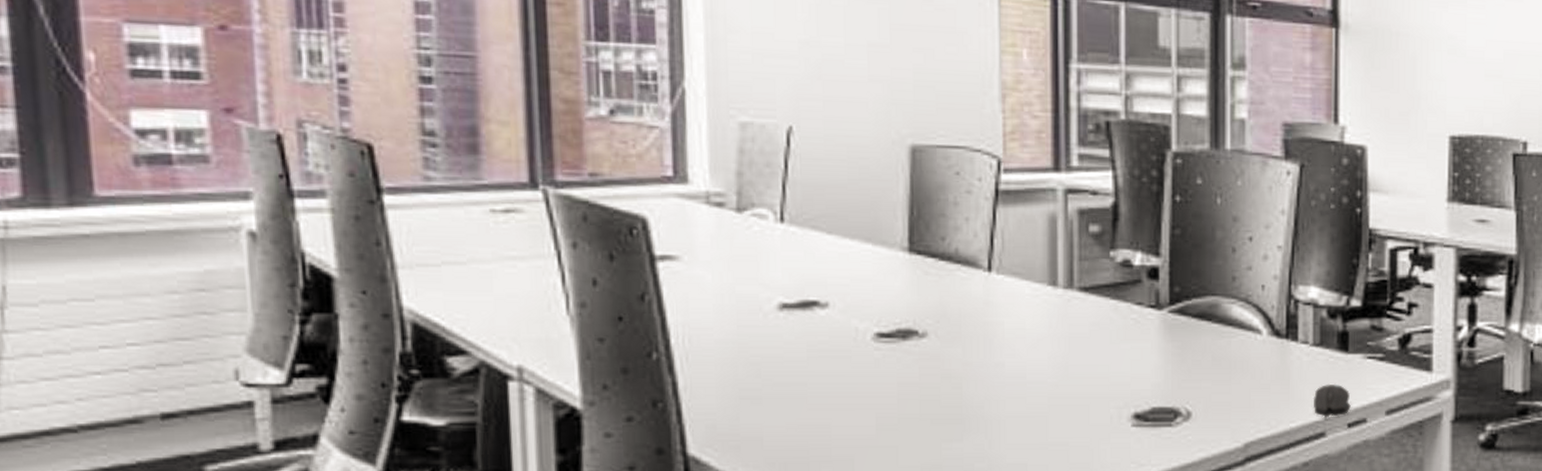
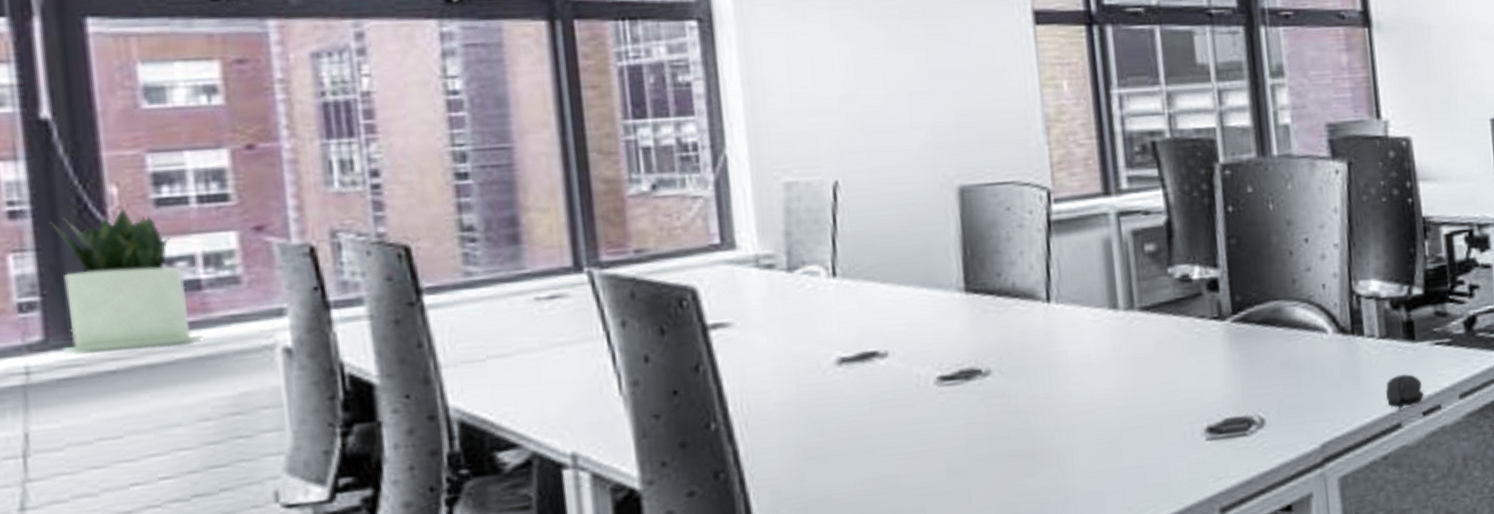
planter: none [29,75,172,219] -> present [49,208,203,356]

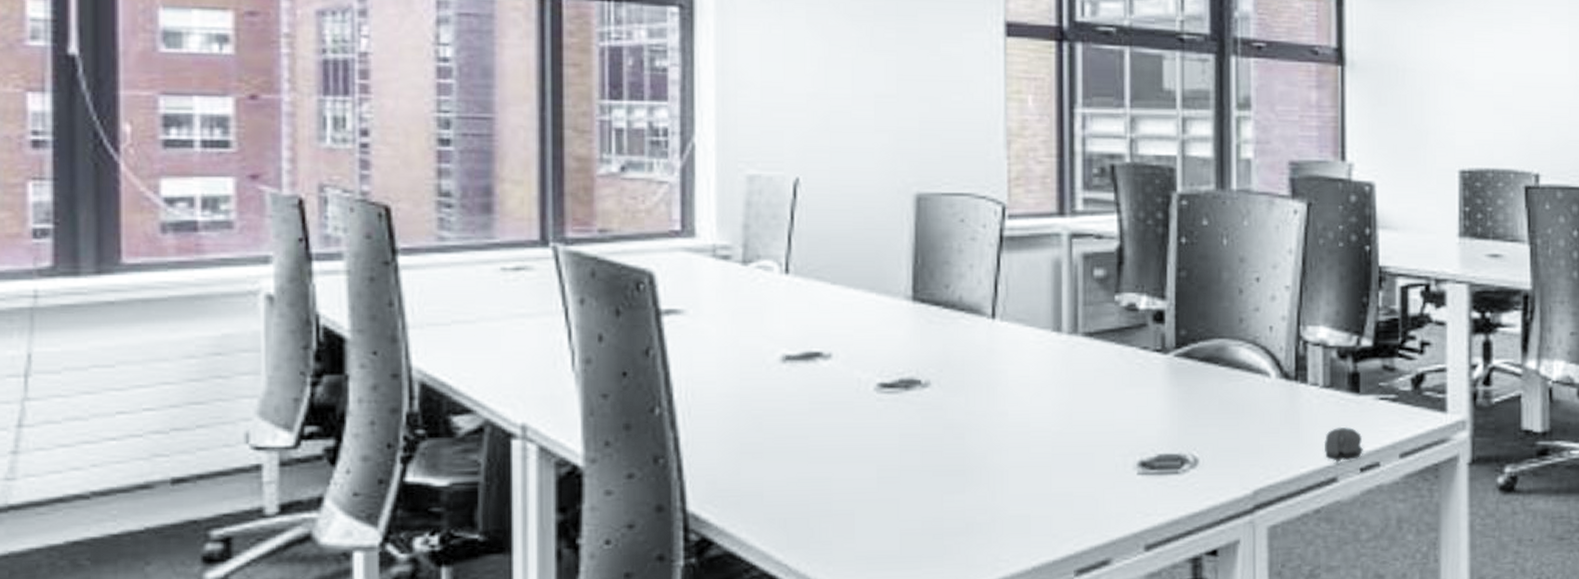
planter: present [49,208,203,356] -> none [67,146,194,284]

